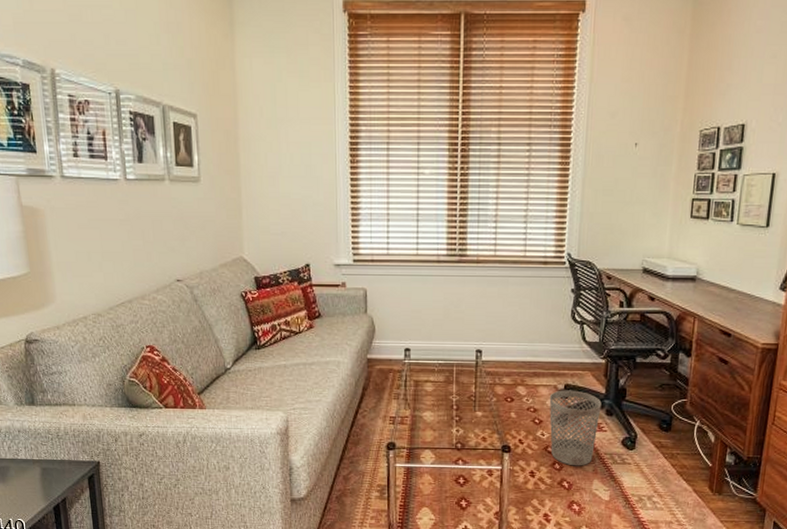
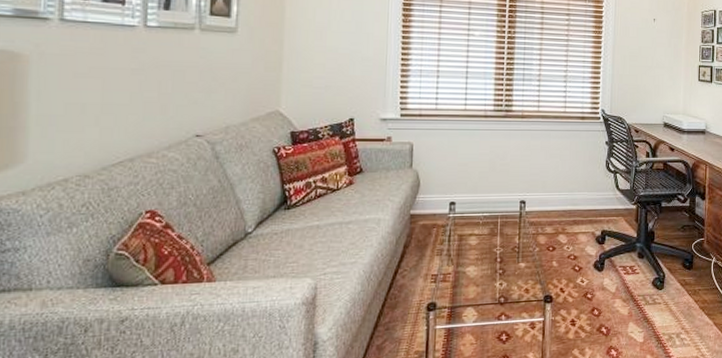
wastebasket: present [549,390,602,466] -> none [588,235,634,311]

